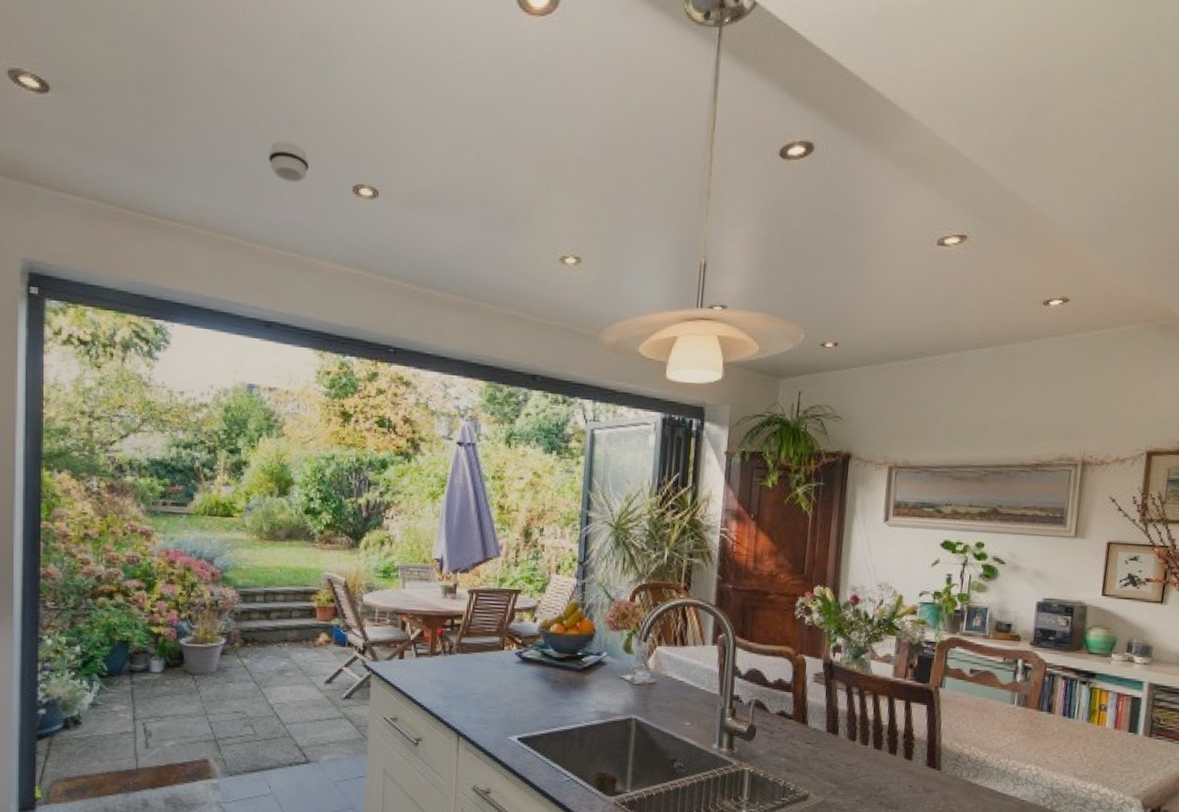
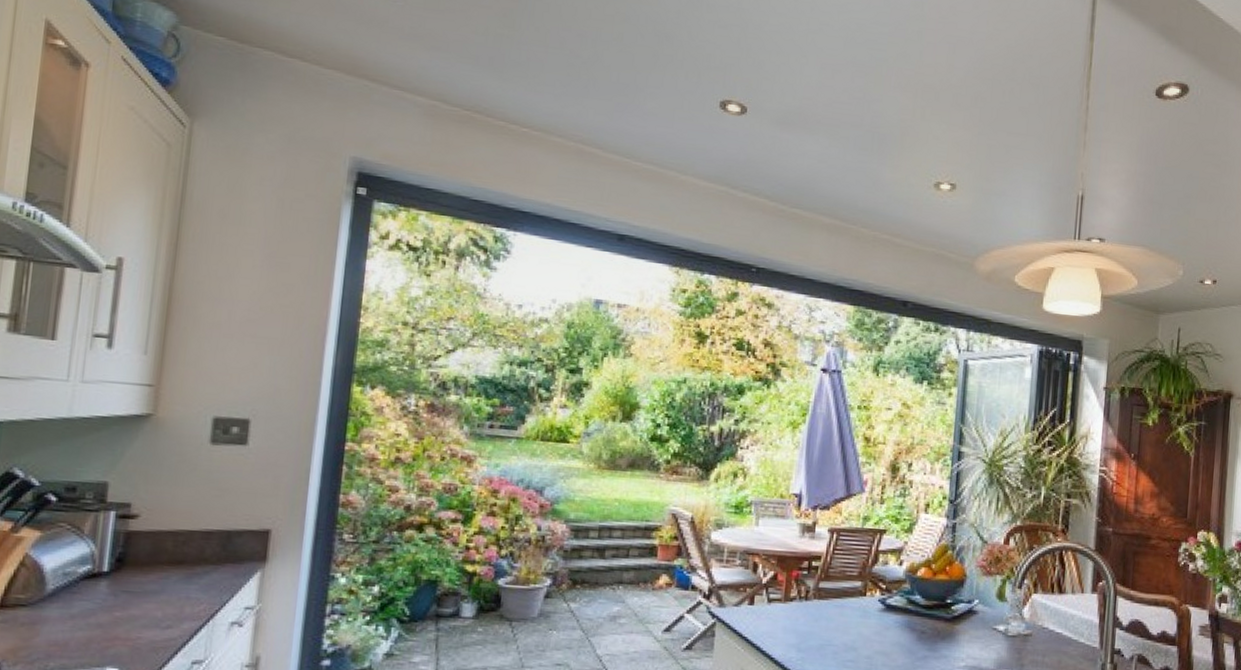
smoke detector: present [268,141,309,183] -> none [631,52,675,95]

